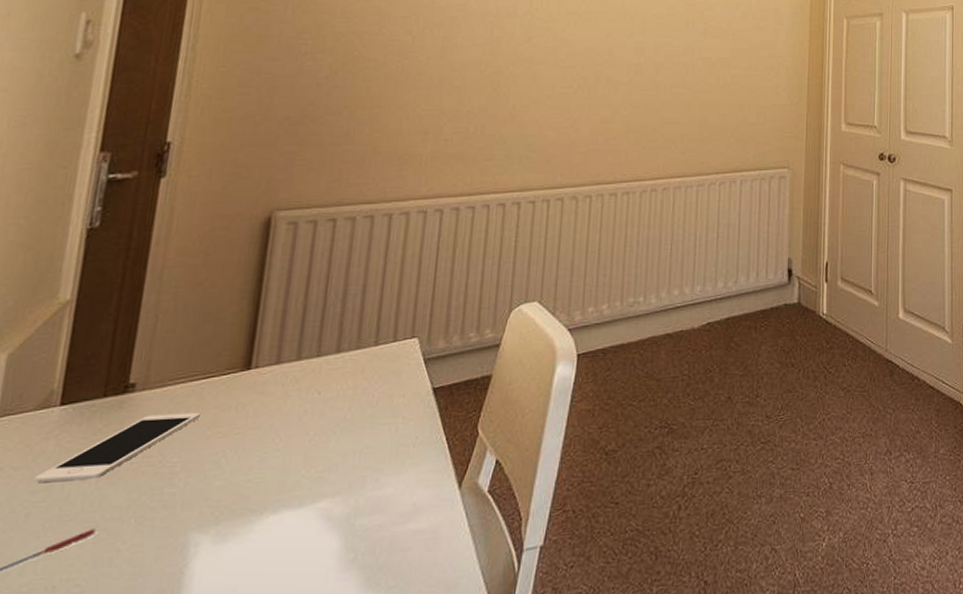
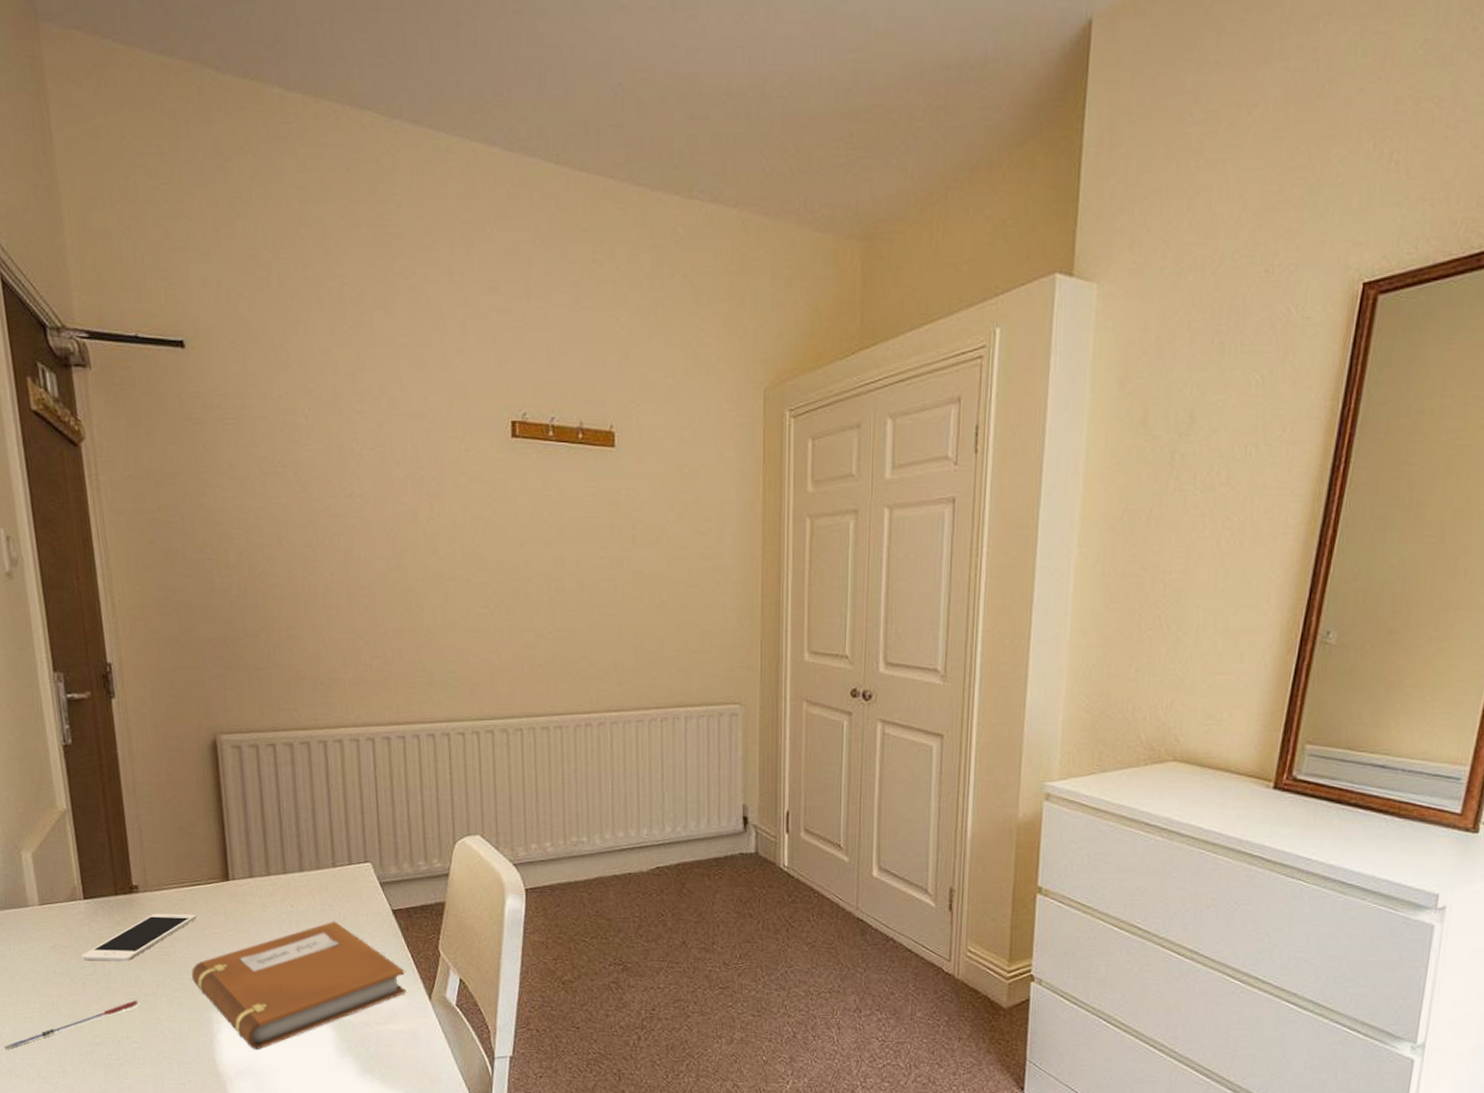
notebook: none [175,406,437,576] -> present [191,921,407,1049]

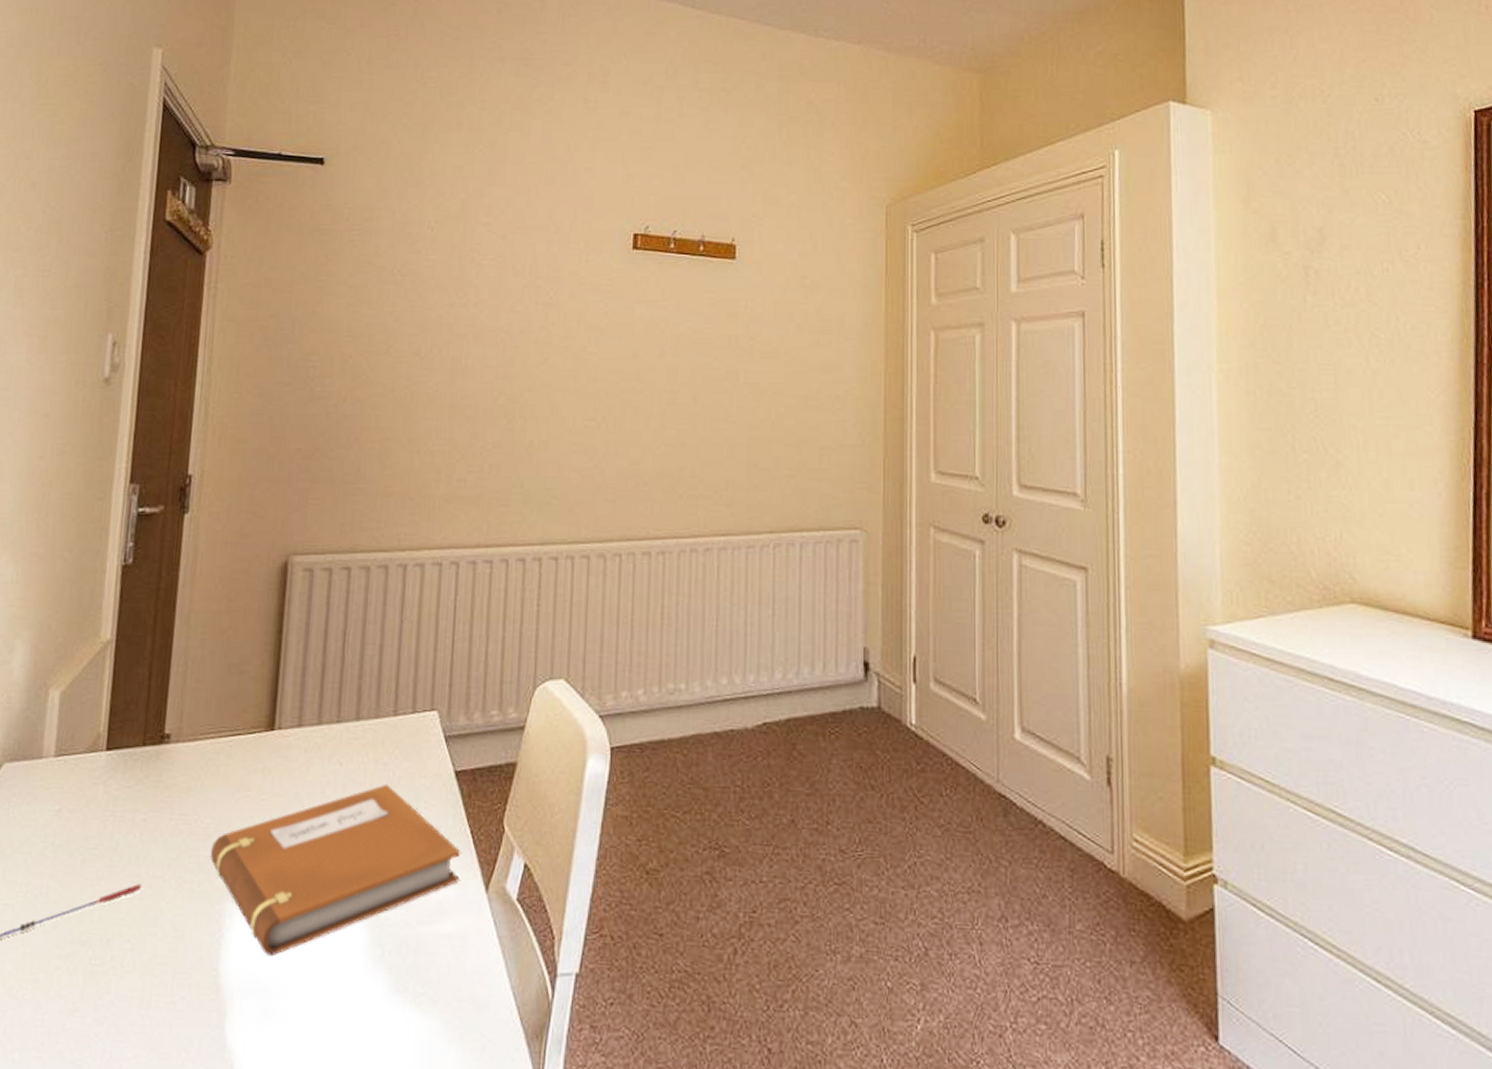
cell phone: present [81,913,197,961] -> none [87,769,230,831]

